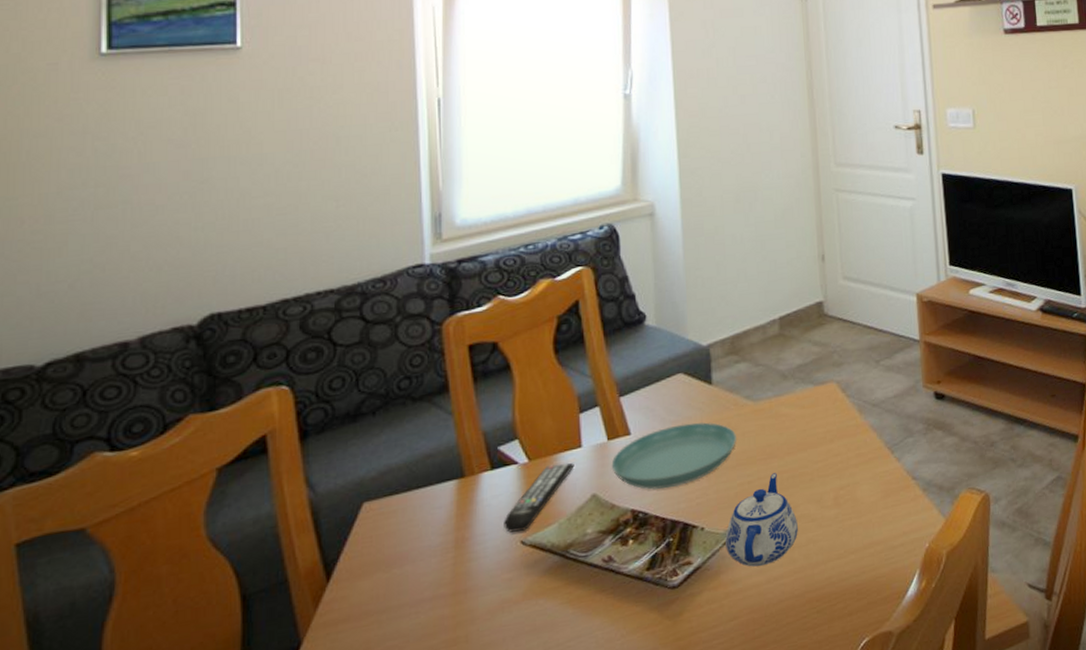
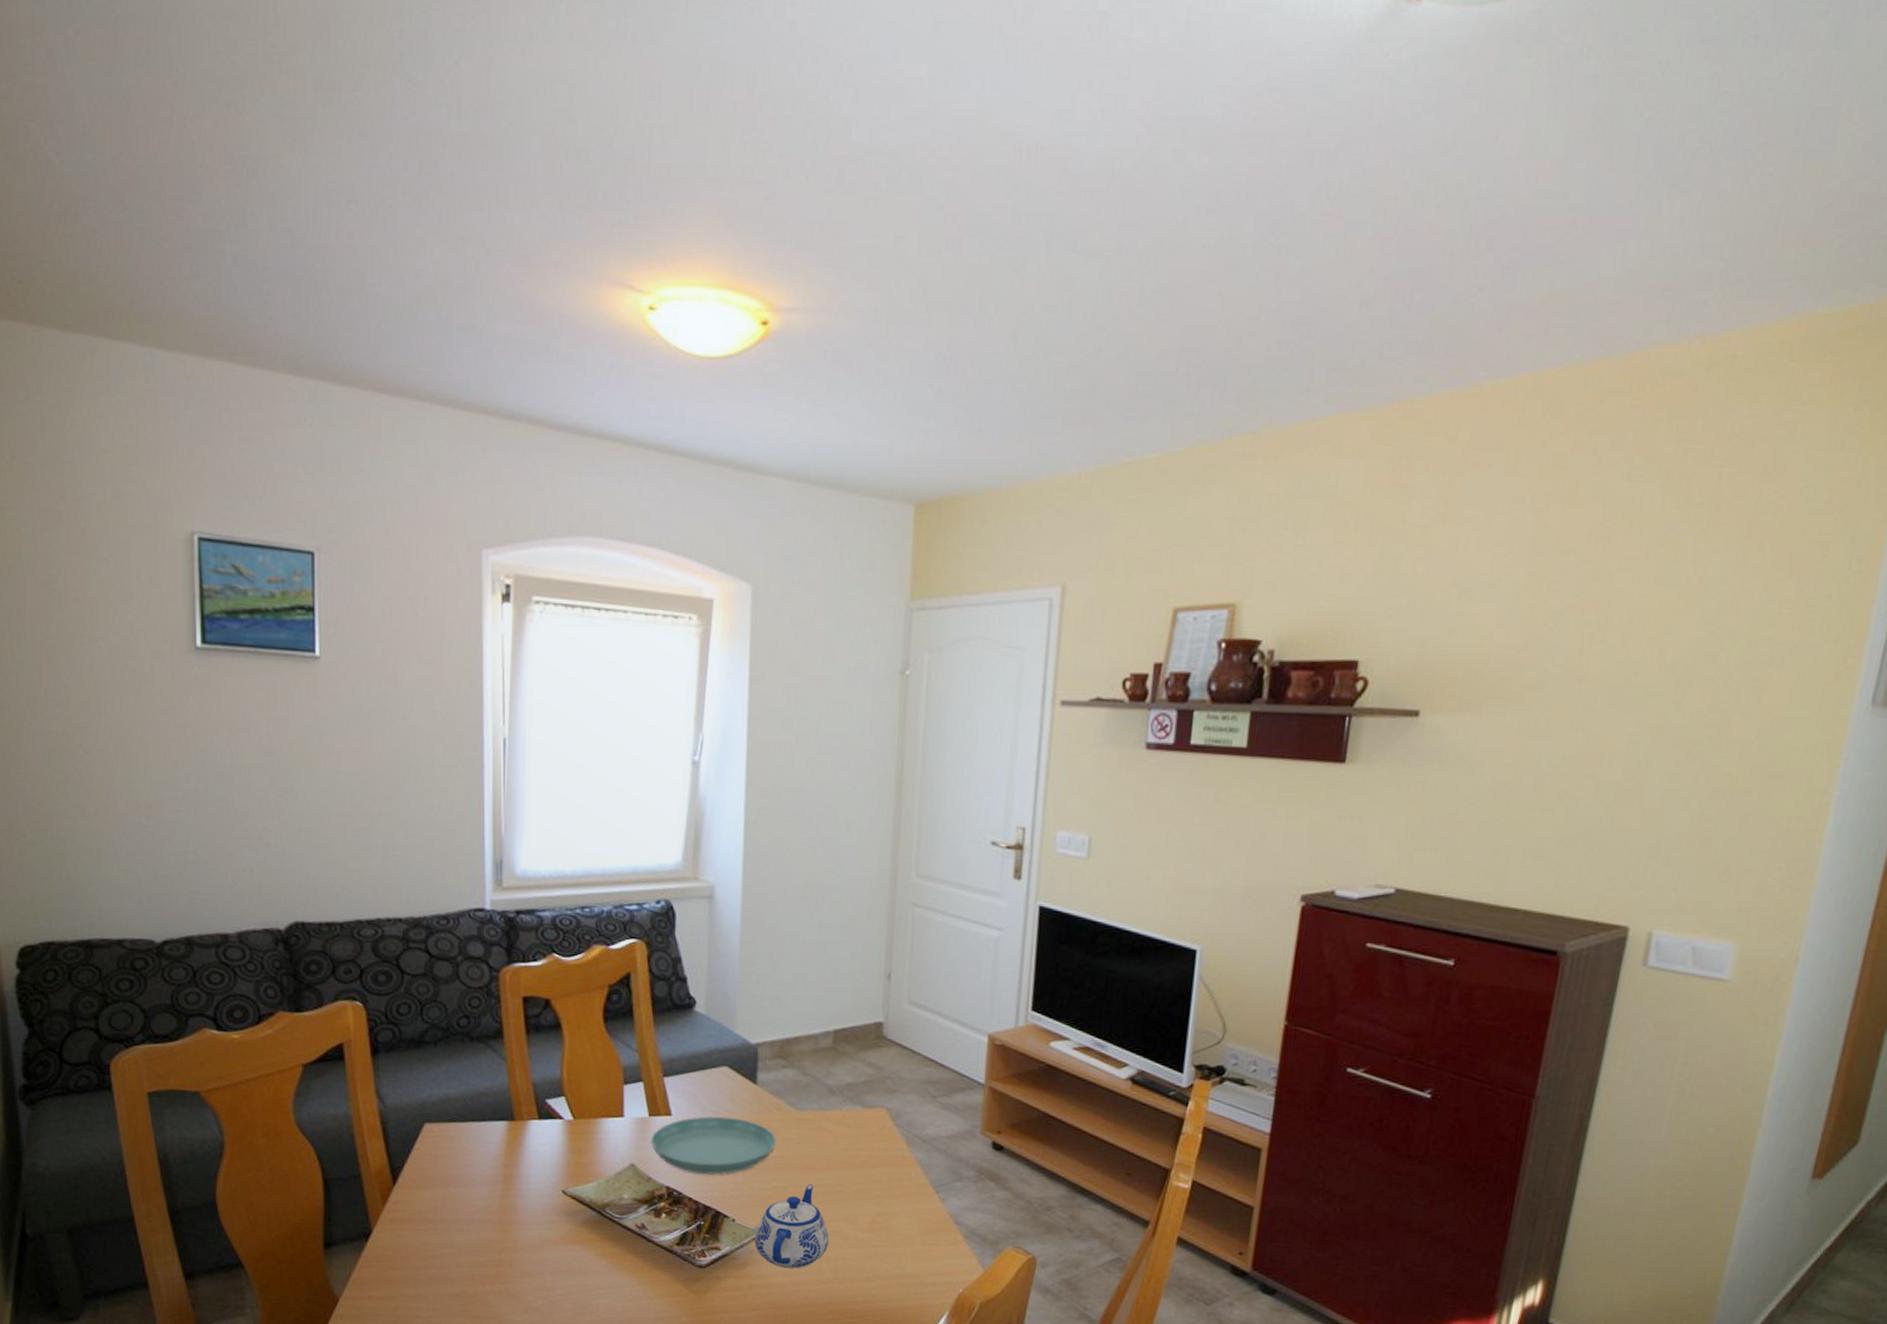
remote control: present [504,463,574,532] -> none [548,1127,616,1182]

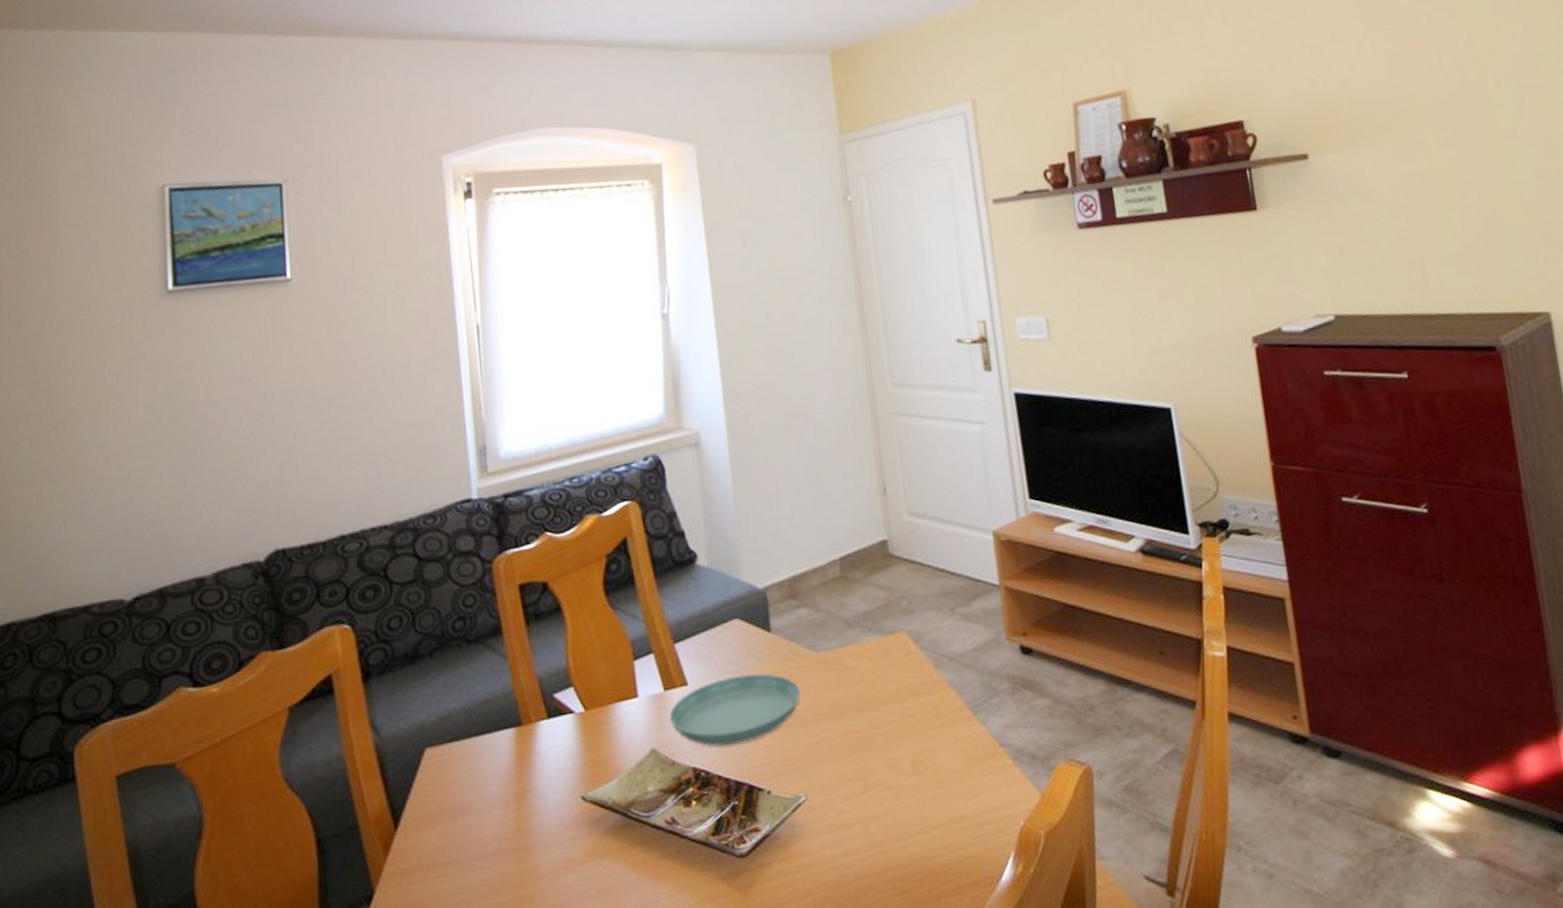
teapot: present [754,1184,829,1269] -> none [794,733,874,838]

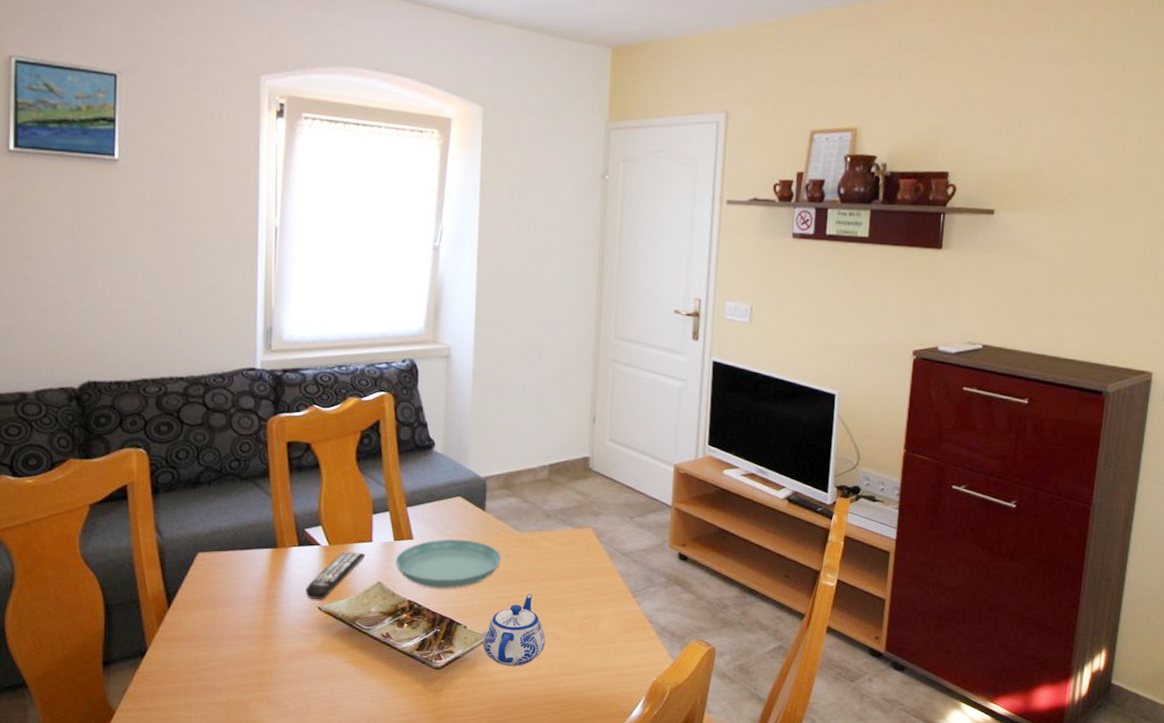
remote control: none [563,714,632,787] -> present [305,551,365,599]
teapot: none [794,733,874,838] -> present [483,594,545,666]

